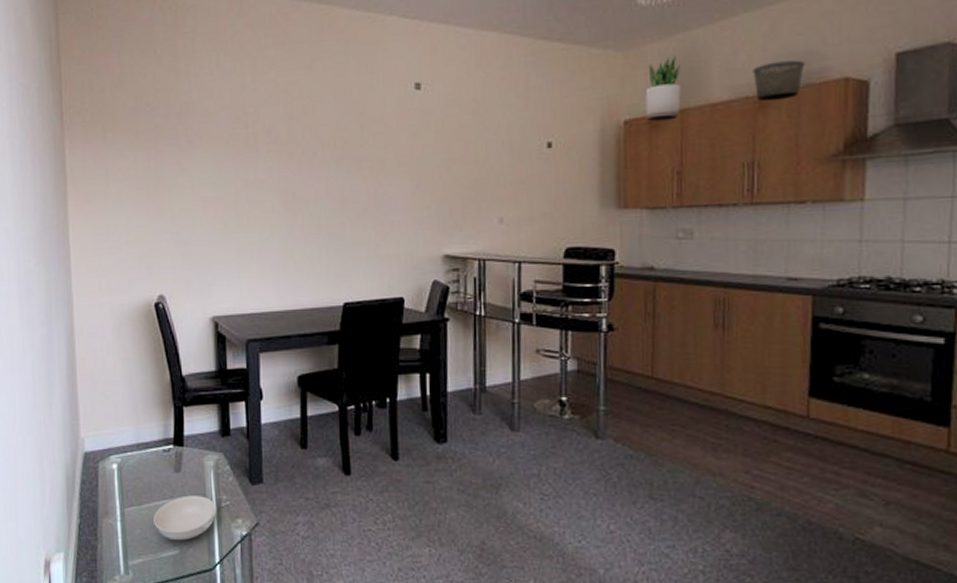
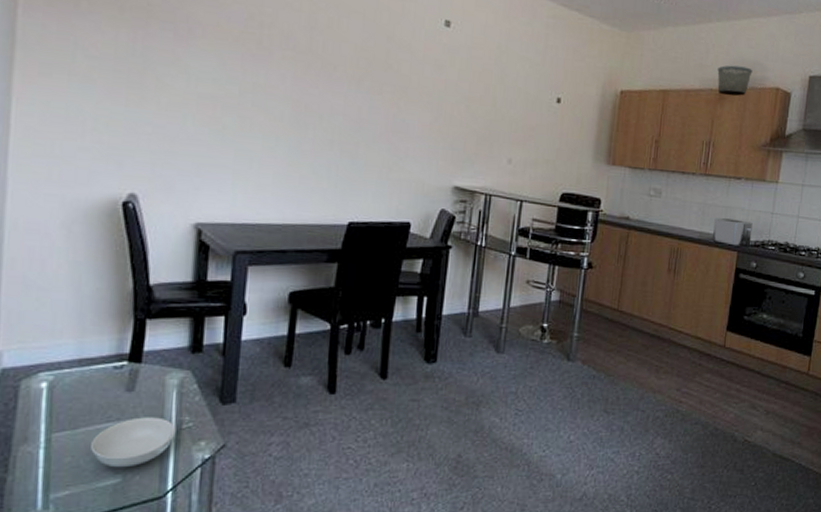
planter: present [645,55,681,122] -> none [637,44,667,97]
toaster: none [772,253,832,290] -> present [713,217,753,248]

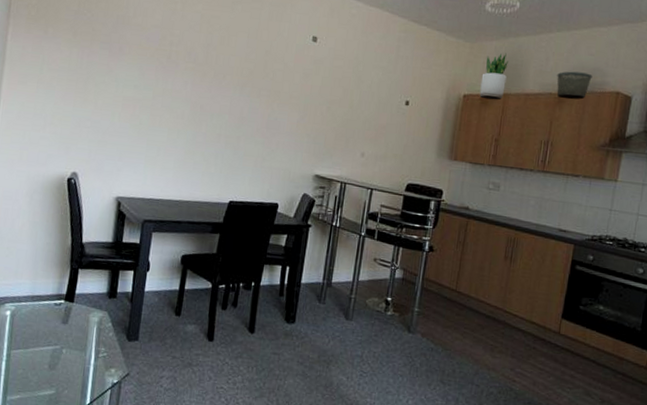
bowl: present [91,417,176,468] -> none [36,344,95,383]
planter: none [637,44,667,97] -> present [479,53,508,101]
toaster: present [713,217,753,248] -> none [549,211,590,241]

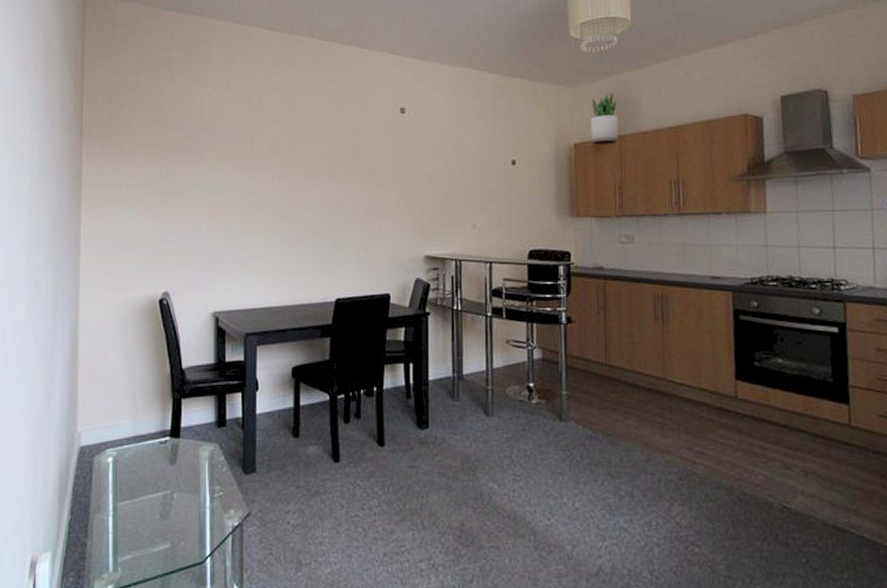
basket: present [557,71,593,100] -> none [673,99,713,131]

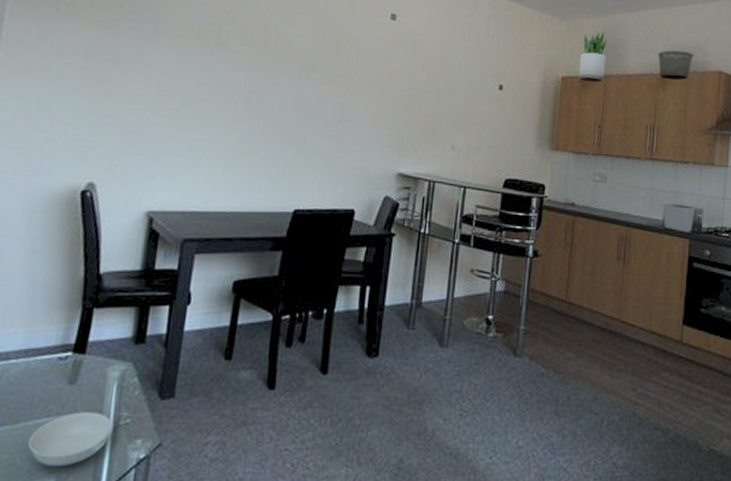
bowl: none [146,487,210,534] -> present [28,412,114,467]
basket: none [673,99,713,131] -> present [658,50,694,81]
toaster: none [698,256,747,287] -> present [662,203,704,235]

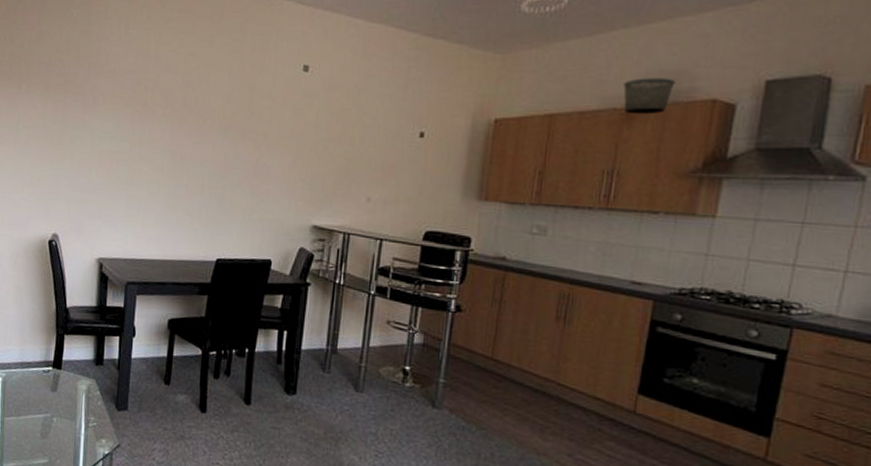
bowl: present [28,412,114,467] -> none [29,413,85,452]
planter: present [579,31,607,83] -> none [516,62,554,123]
toaster: present [662,203,704,235] -> none [617,259,676,296]

